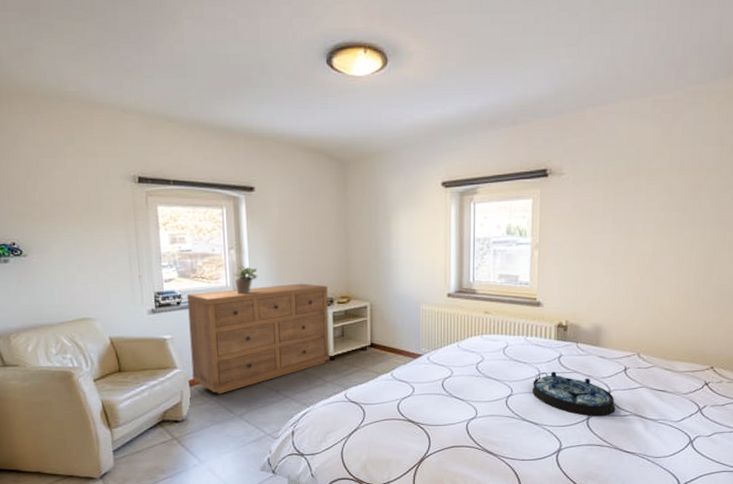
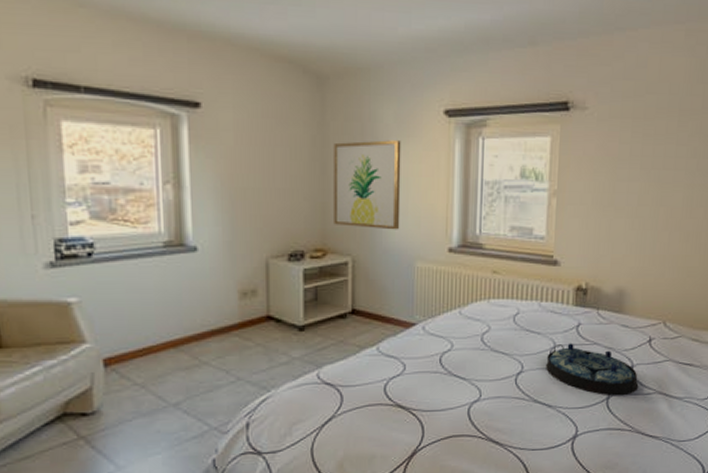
dresser: present [187,283,330,395] -> none [102,231,298,377]
potted plant: present [234,265,258,294] -> none [170,205,204,244]
wall art: none [354,208,408,280] -> present [334,140,401,230]

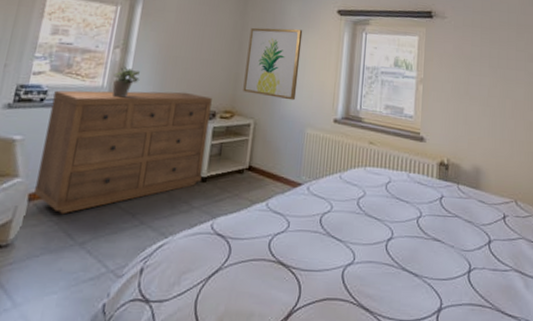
dresser: none [102,231,298,377] -> present [34,90,212,215]
potted plant: none [170,205,204,244] -> present [112,65,140,98]
serving tray: present [546,343,639,395] -> none [413,213,497,270]

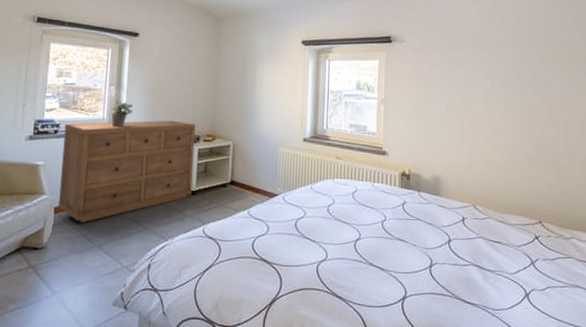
wall art: present [243,27,303,101] -> none [221,60,271,124]

